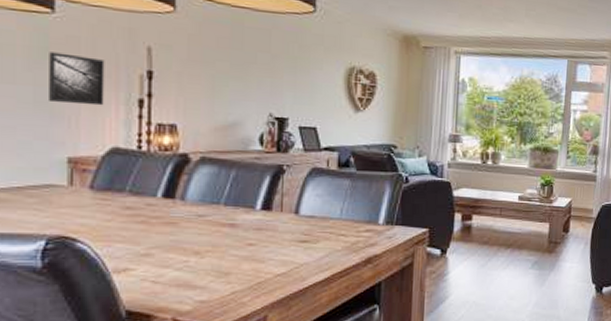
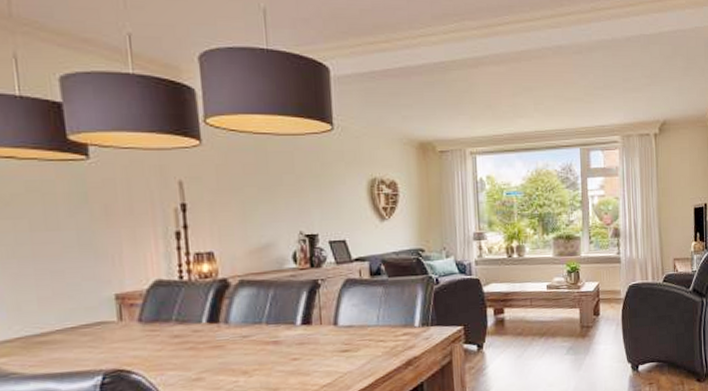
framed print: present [49,52,105,106] -> none [88,196,144,244]

